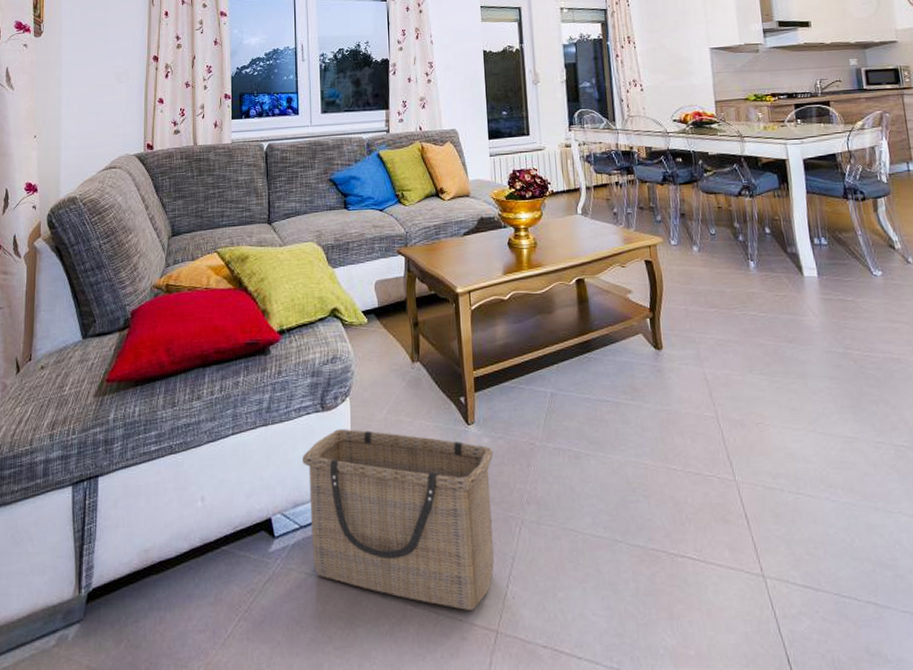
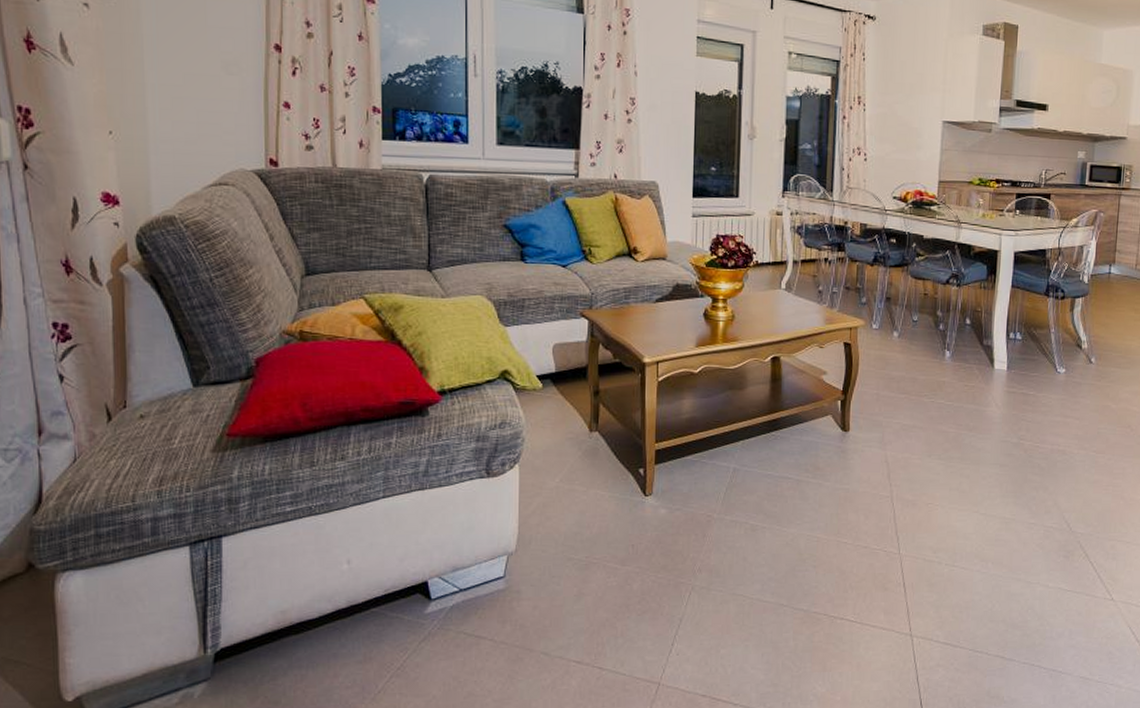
basket: present [302,429,494,610] -> none [464,496,669,666]

